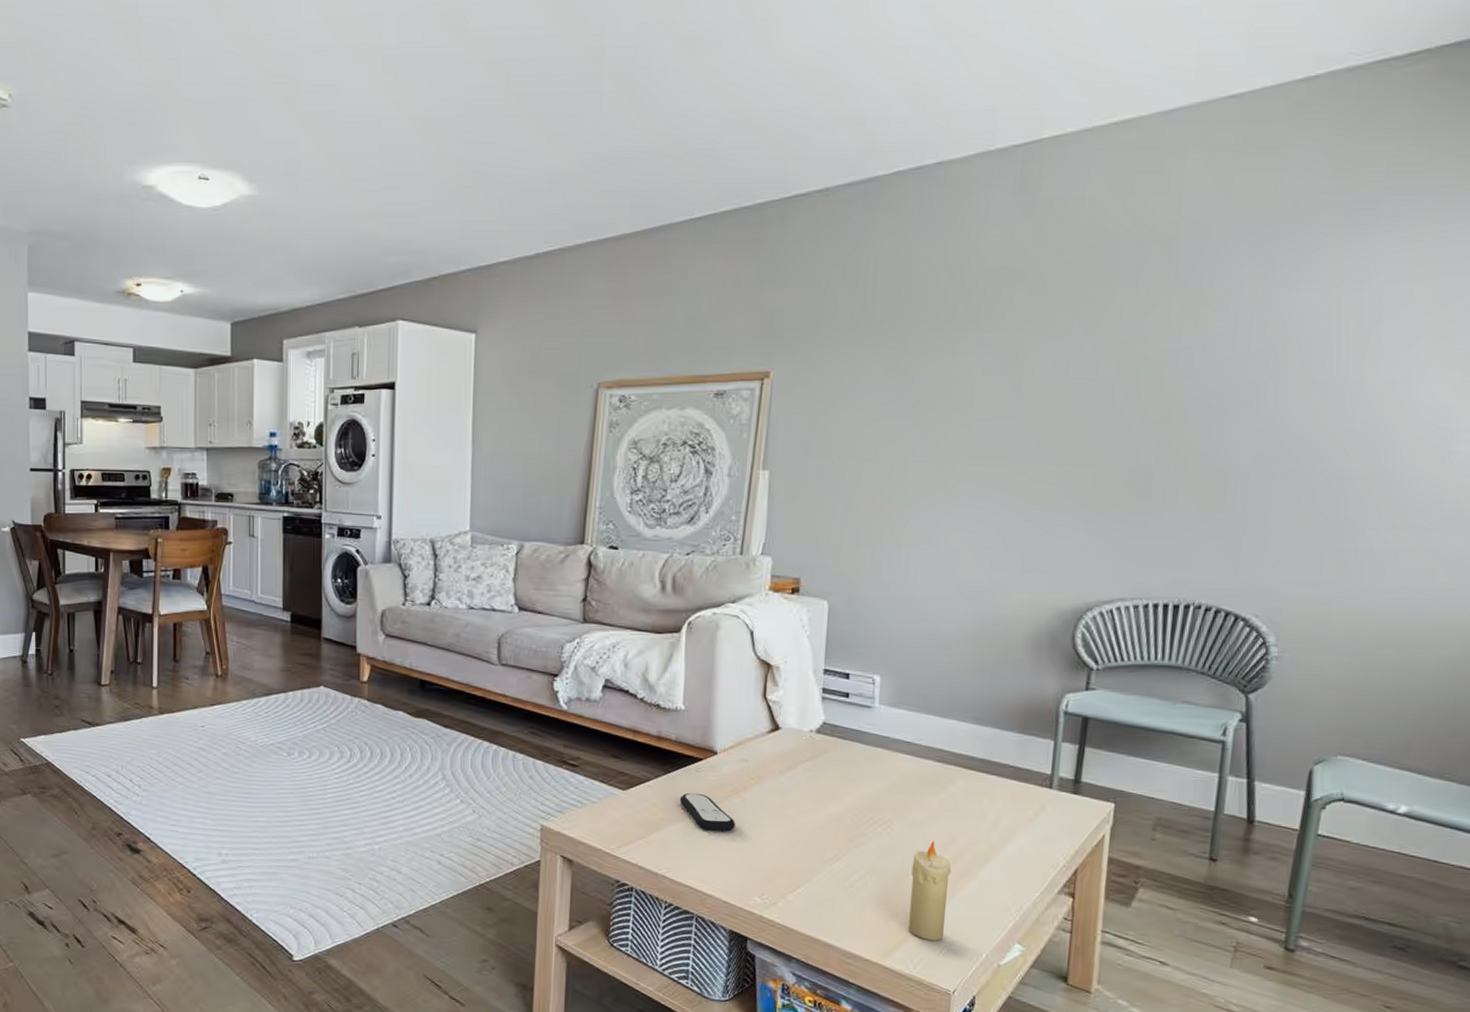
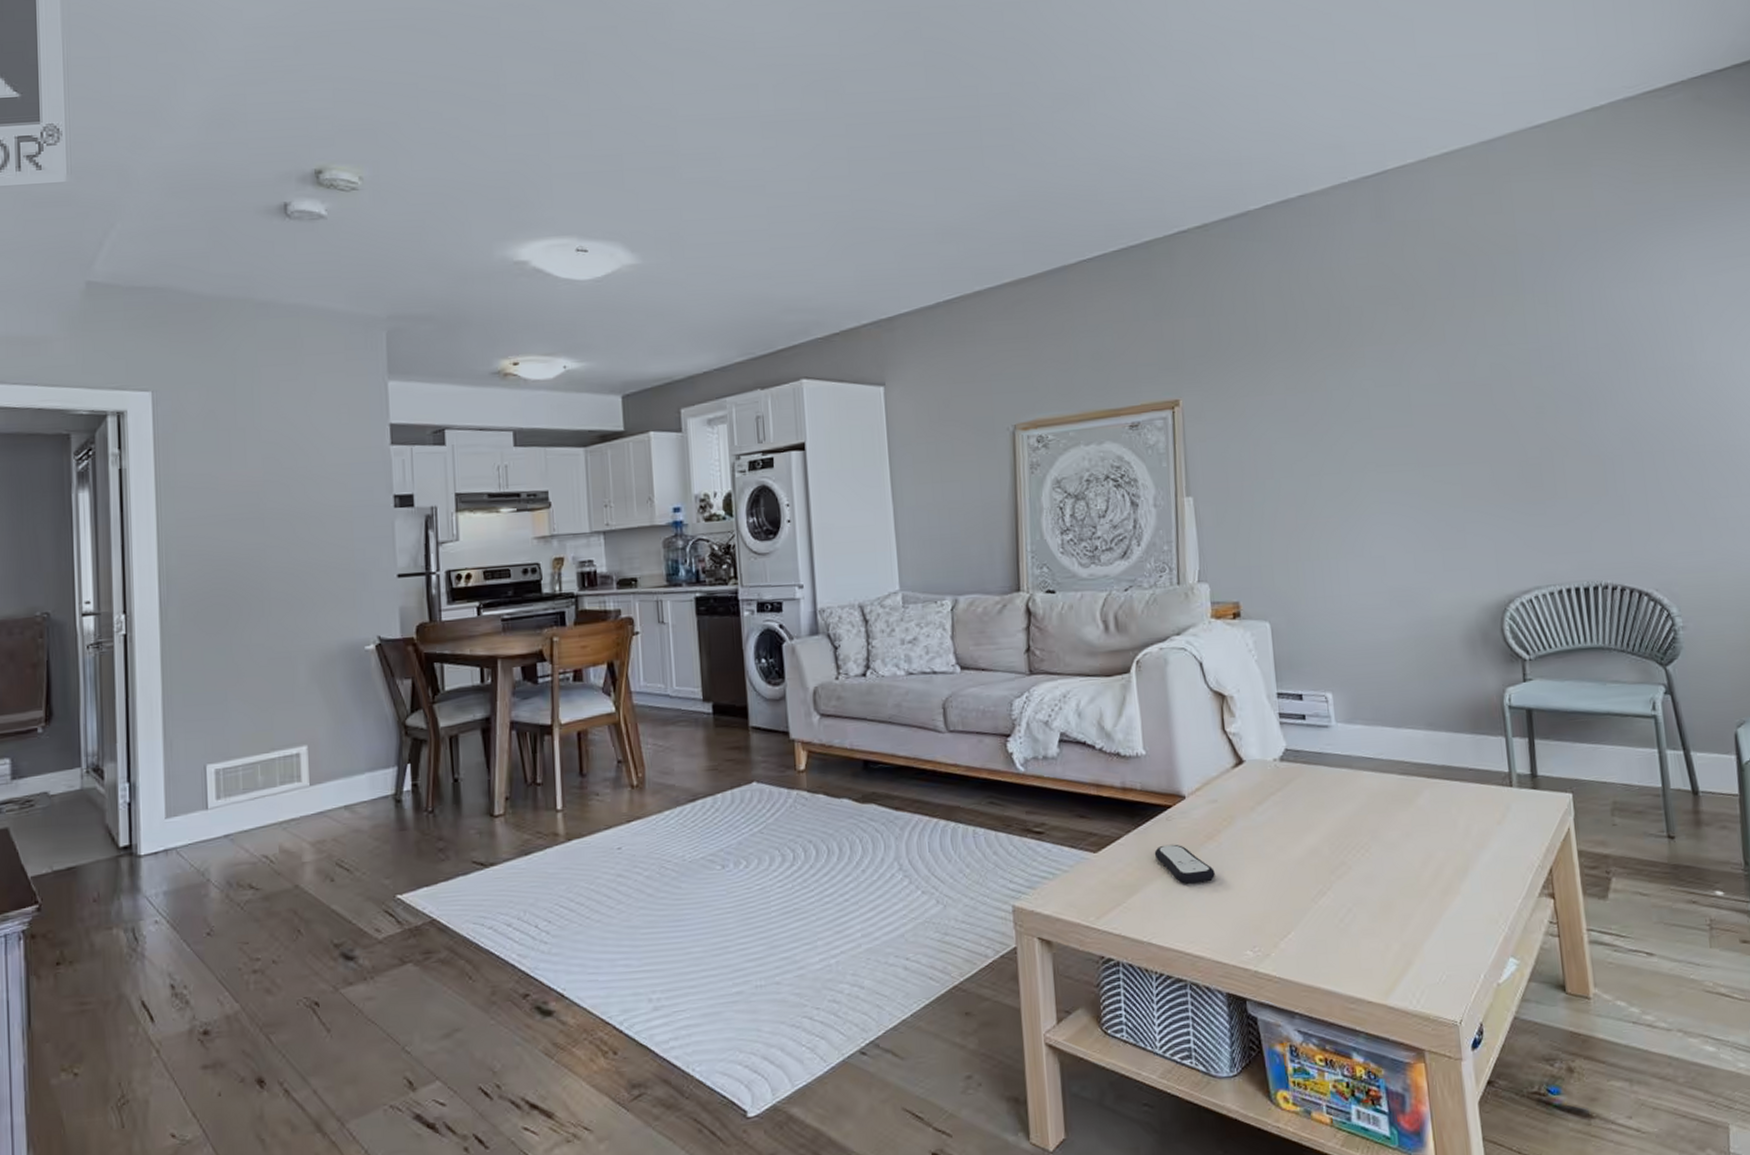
candle: present [908,841,952,941] -> none [1396,860,1440,969]

